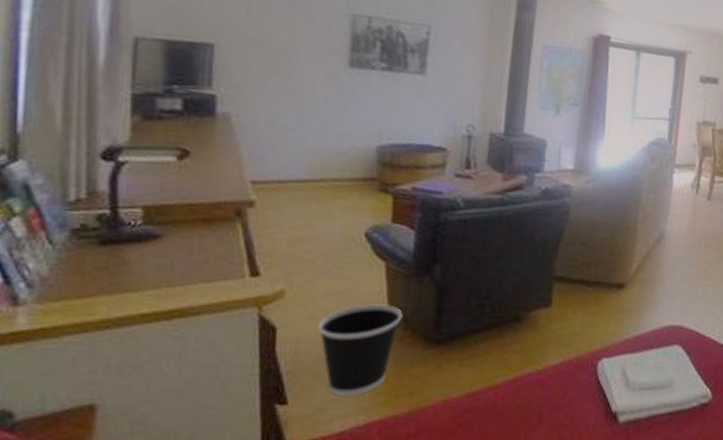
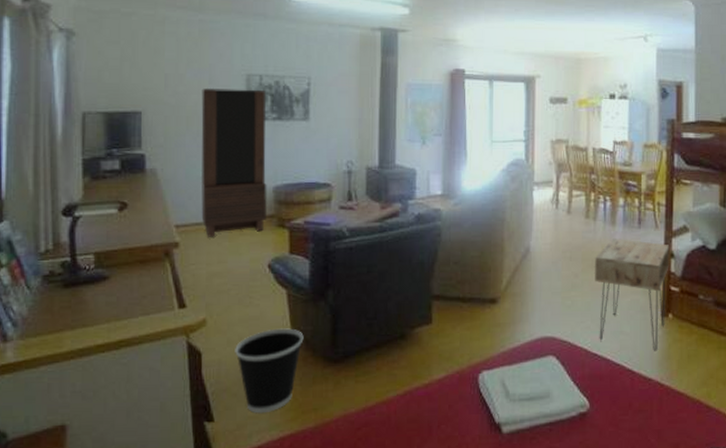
bookcase: none [285,25,375,198] -> present [201,88,267,237]

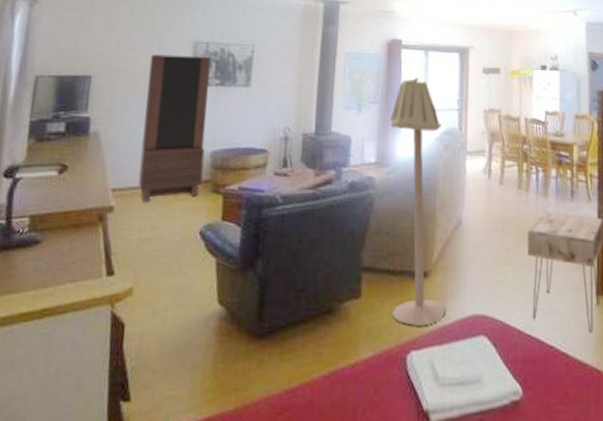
wastebasket: present [235,328,304,414] -> none [158,299,230,393]
floor lamp: none [455,108,516,348] -> present [390,77,446,326]

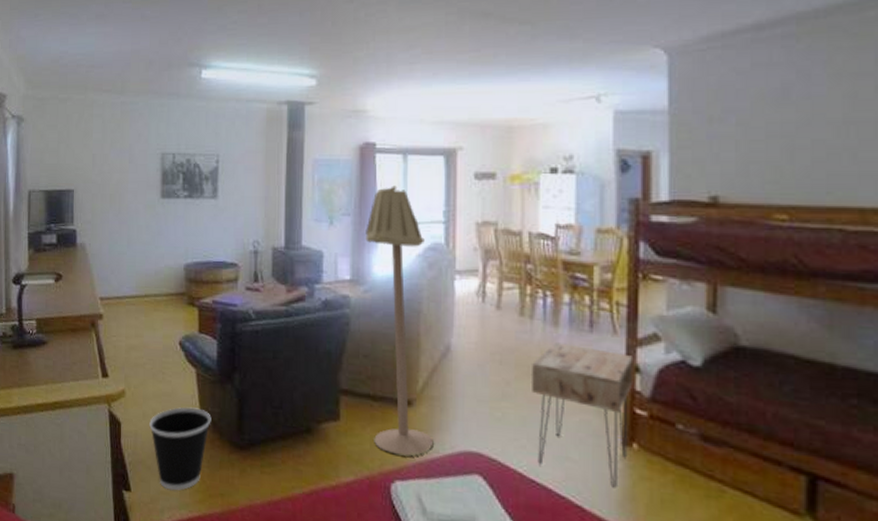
bookcase: present [138,54,211,202] -> none [121,167,179,311]
wastebasket: none [158,299,230,393] -> present [149,407,211,491]

